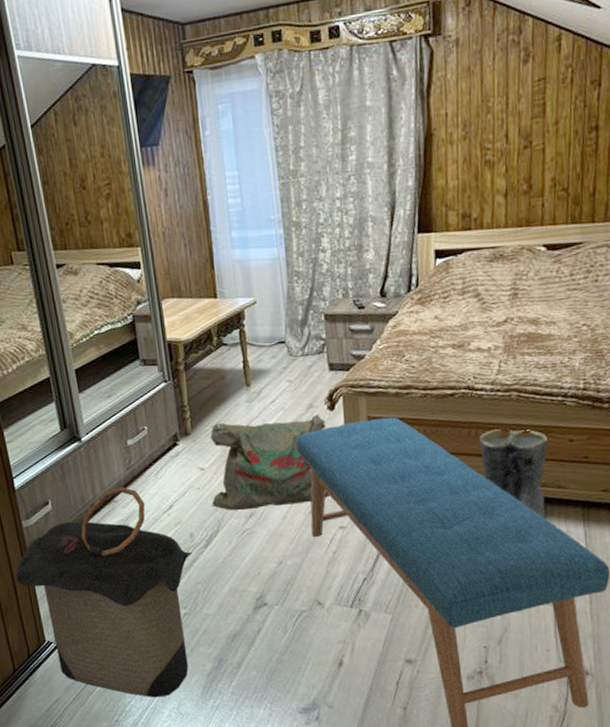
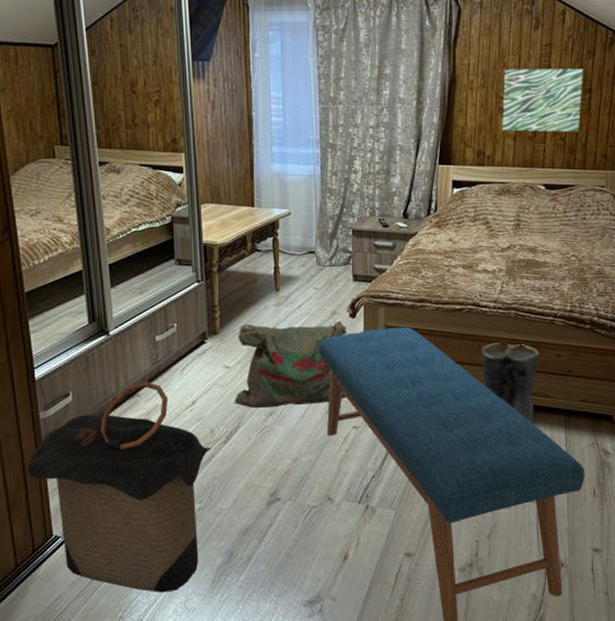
wall art: none [489,103,587,187] -> present [502,68,583,132]

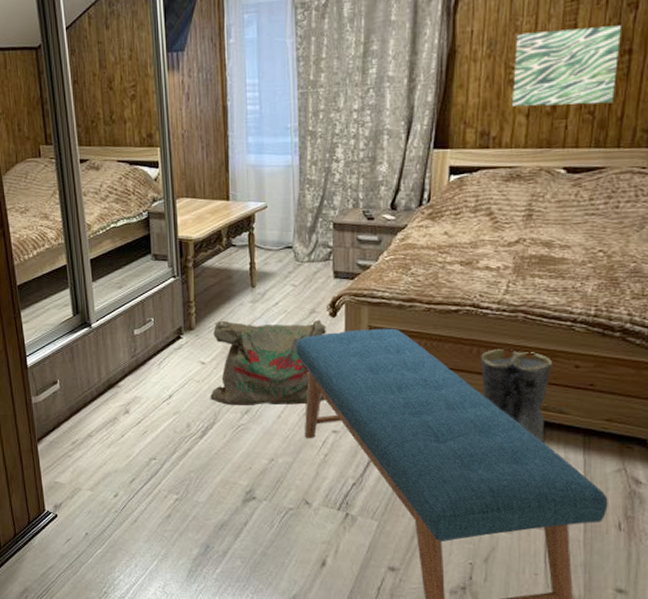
laundry hamper: present [28,381,212,593] -> none [23,373,188,575]

